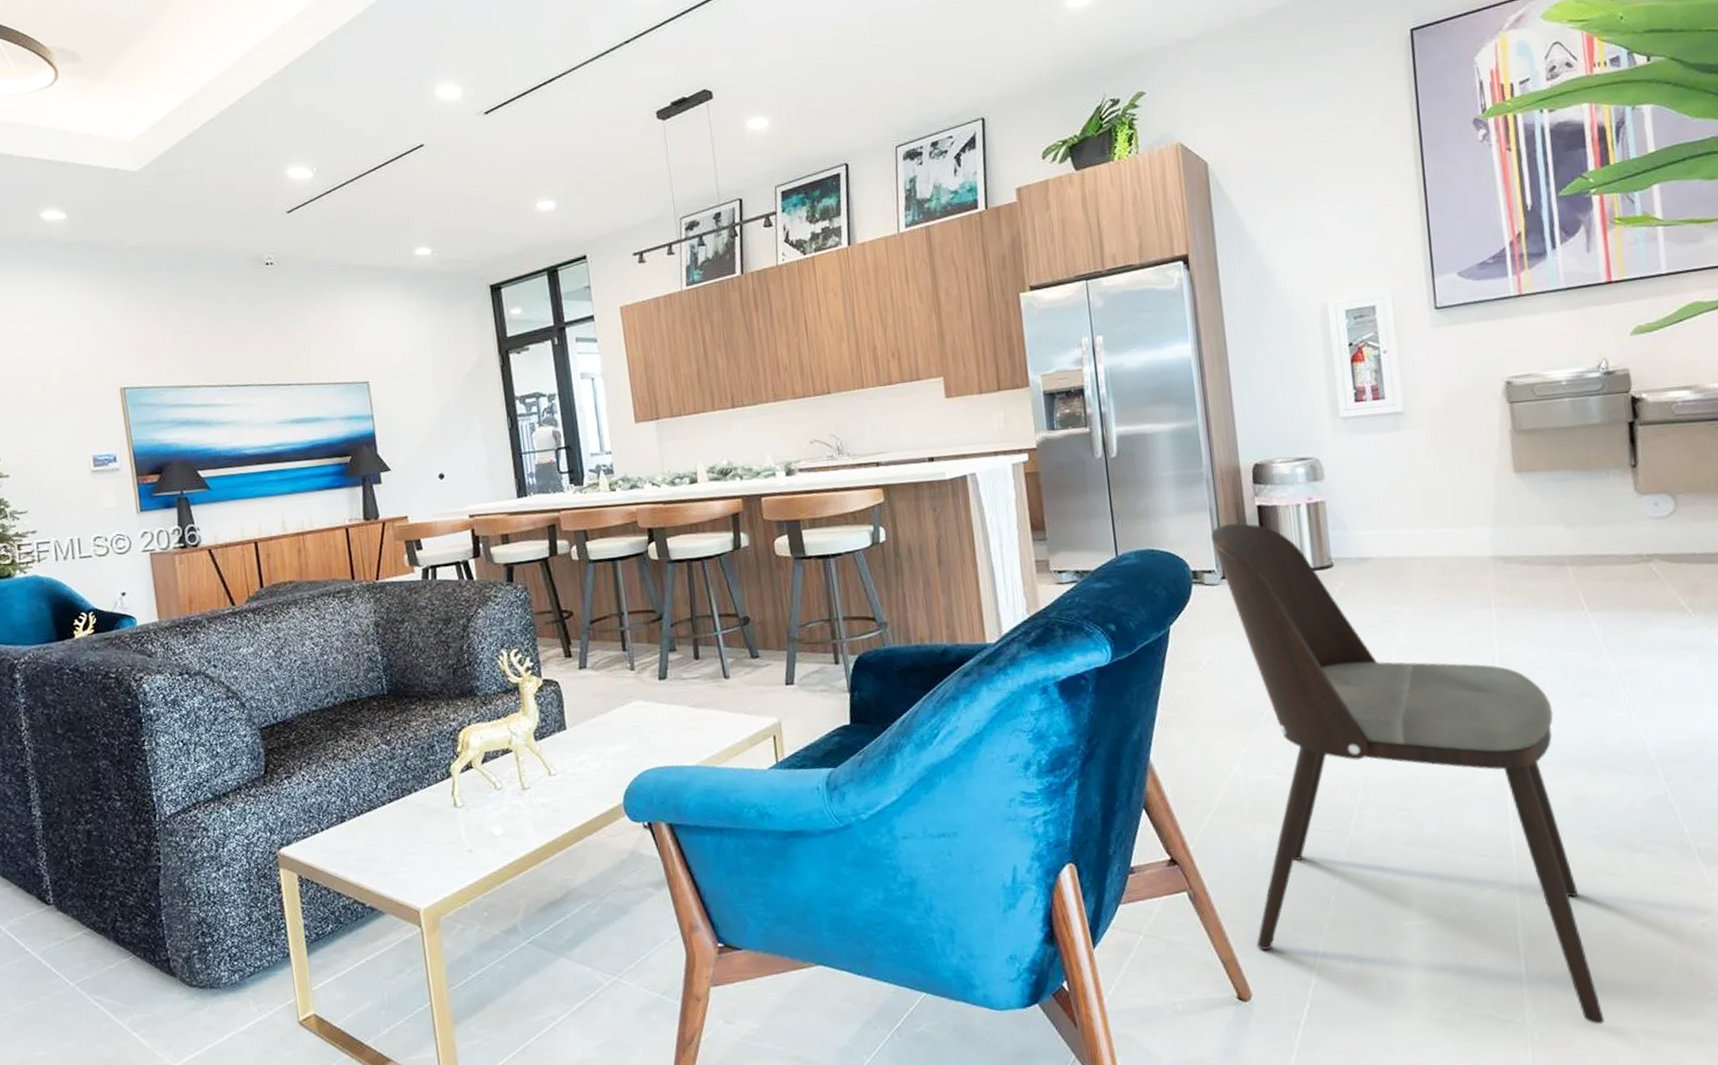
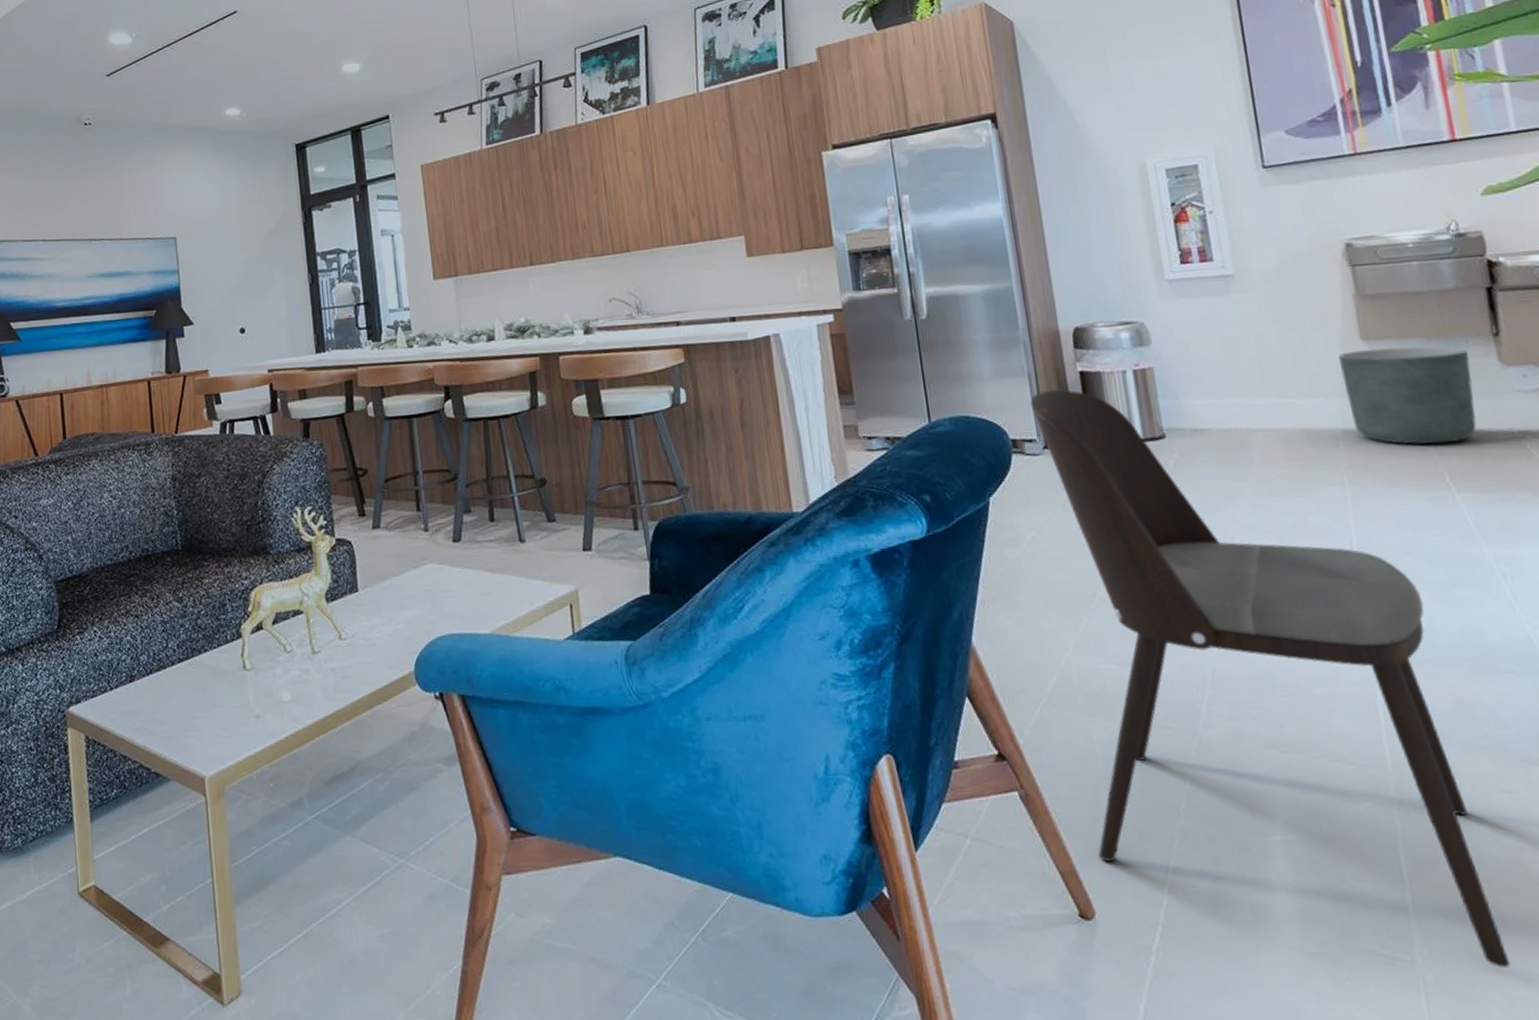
planter: none [1493,477,1611,569] -> present [1338,346,1477,445]

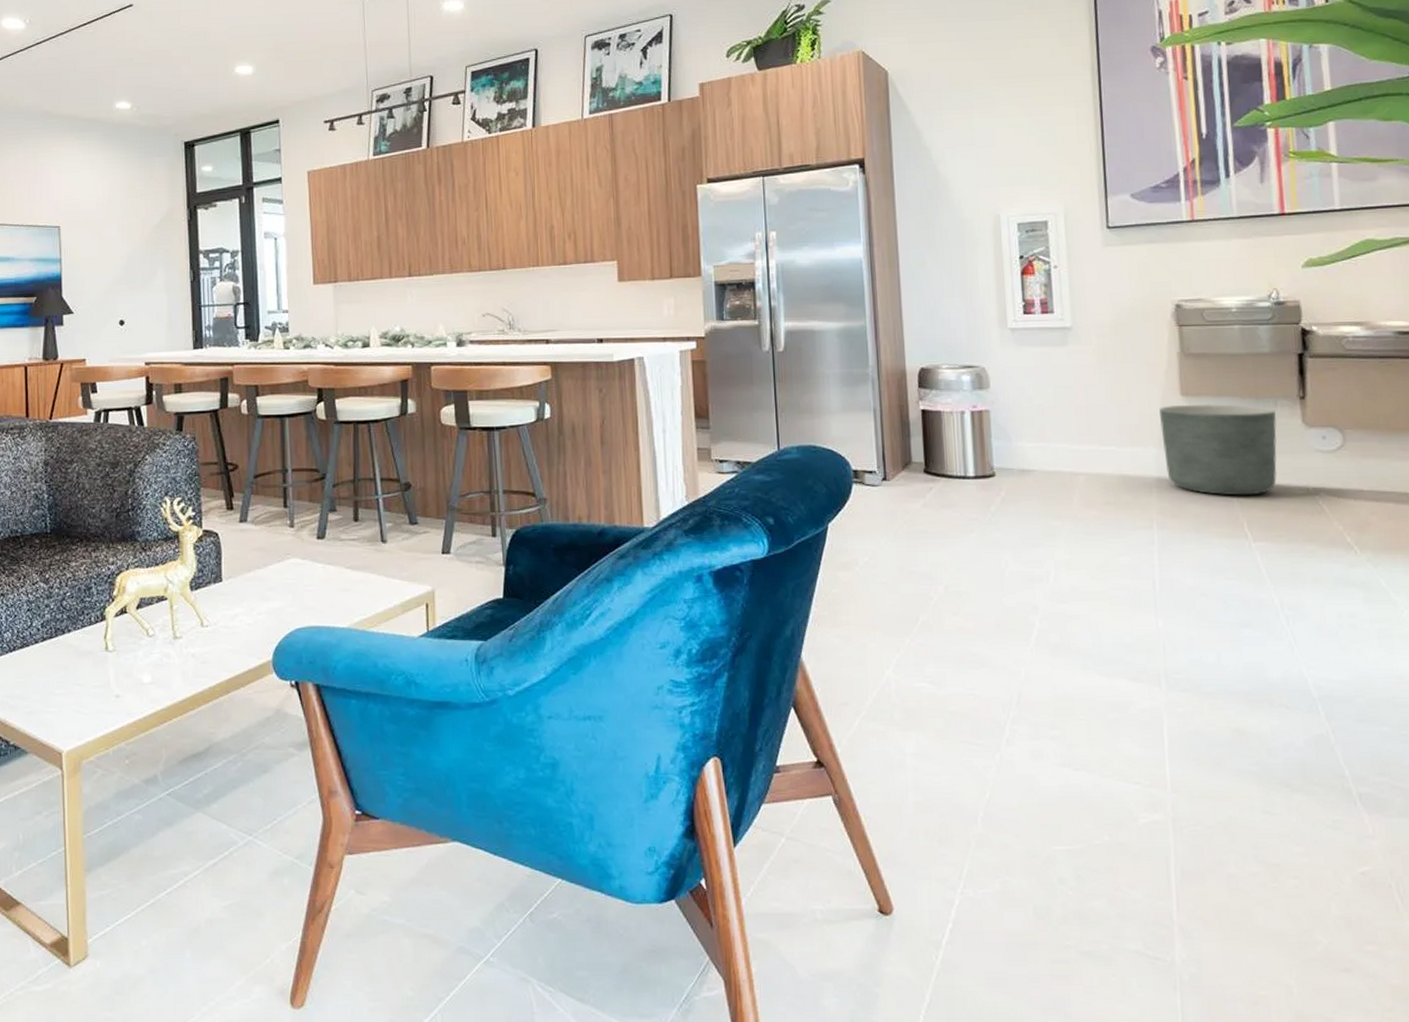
dining chair: present [1030,389,1511,969] -> none [874,425,1258,971]

